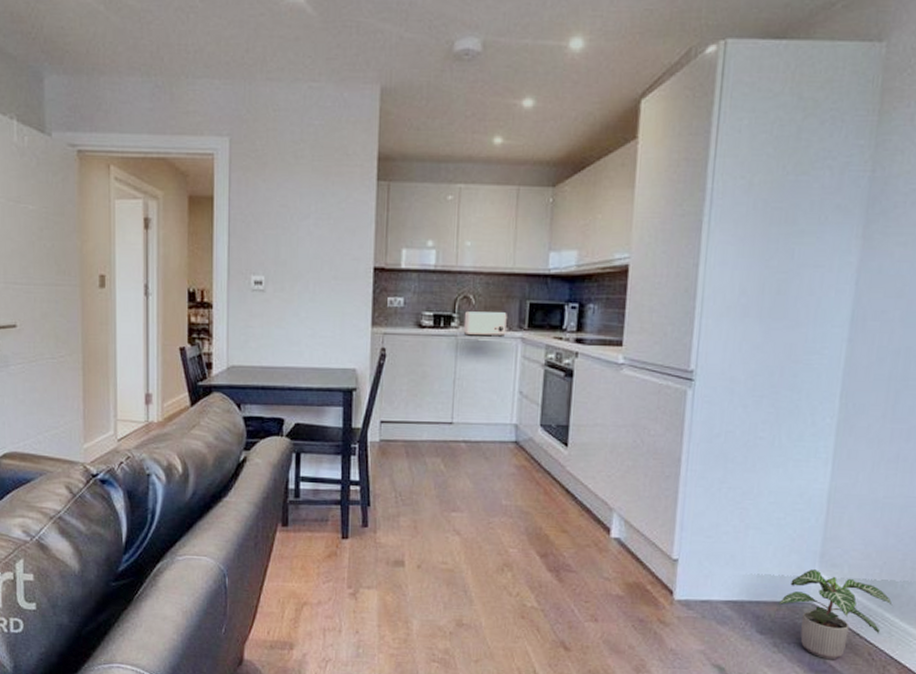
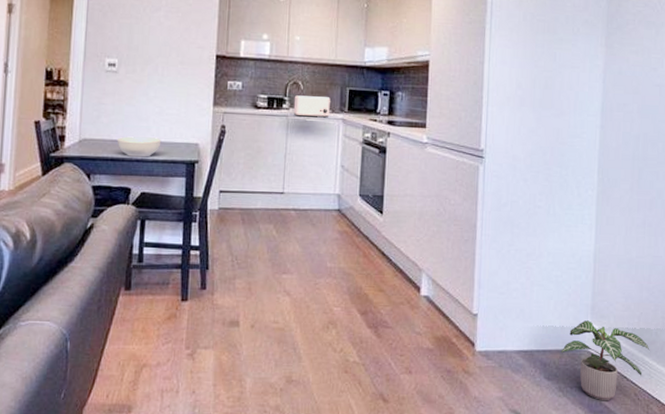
bowl: none [267,362,315,385] -> present [117,136,162,157]

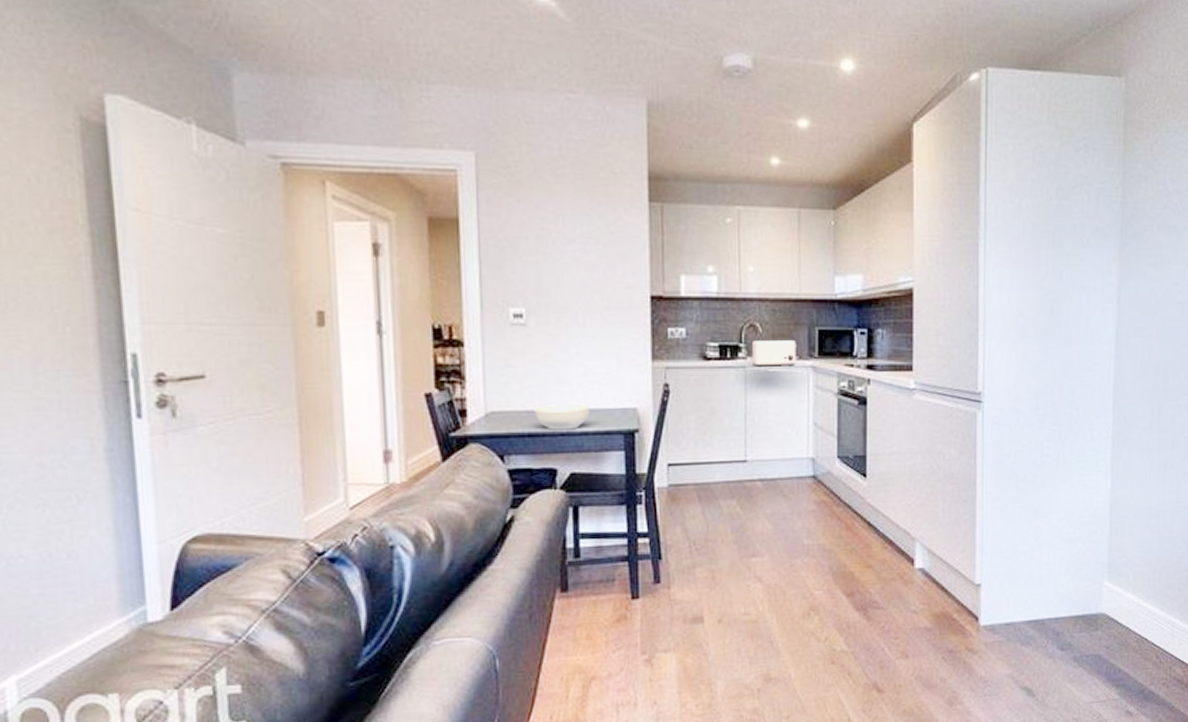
potted plant: present [561,320,650,401] -> none [1075,580,1173,668]

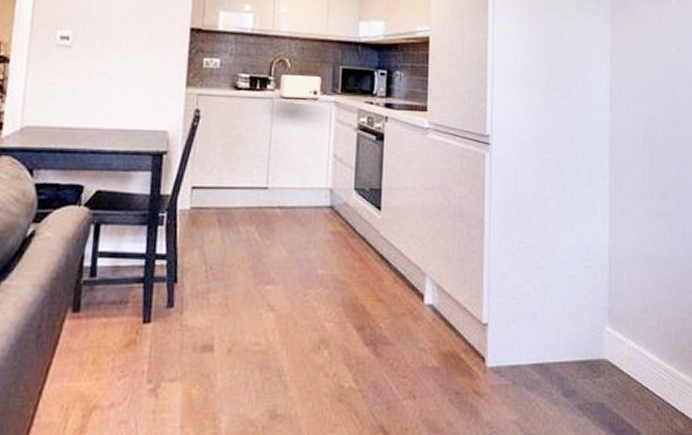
bowl: present [533,404,590,430] -> none [68,123,123,148]

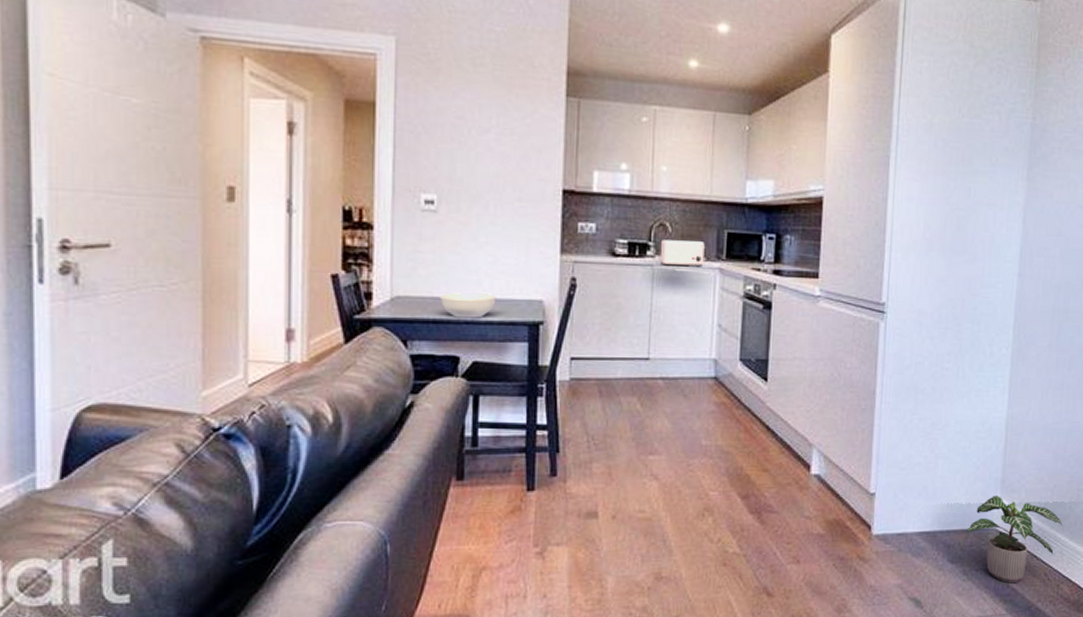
bowl: none [68,123,123,148] -> present [439,292,496,318]
potted plant: none [578,325,671,418] -> present [966,496,1063,584]

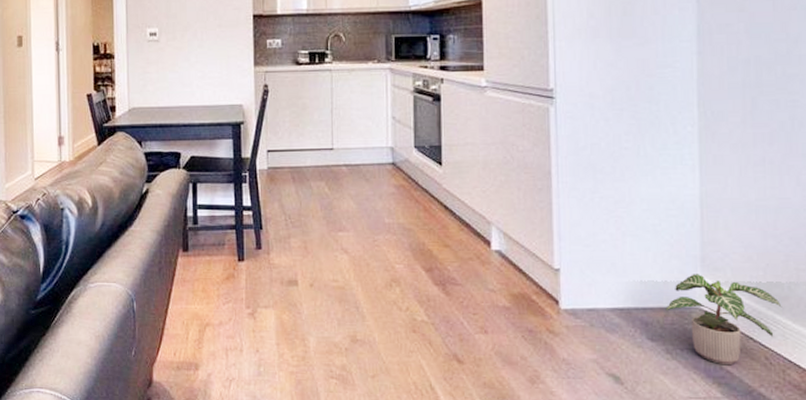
bowl: present [439,292,496,318] -> none [163,102,206,122]
toaster: present [659,240,706,267] -> none [336,47,376,71]

